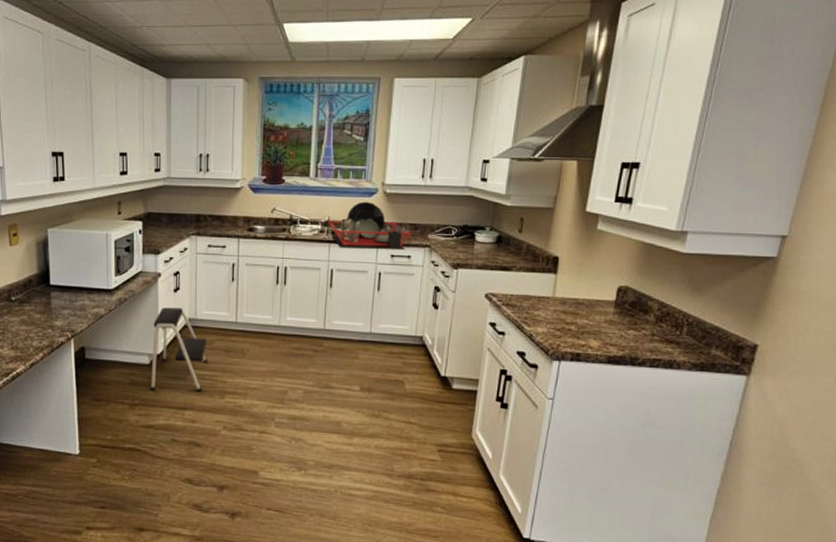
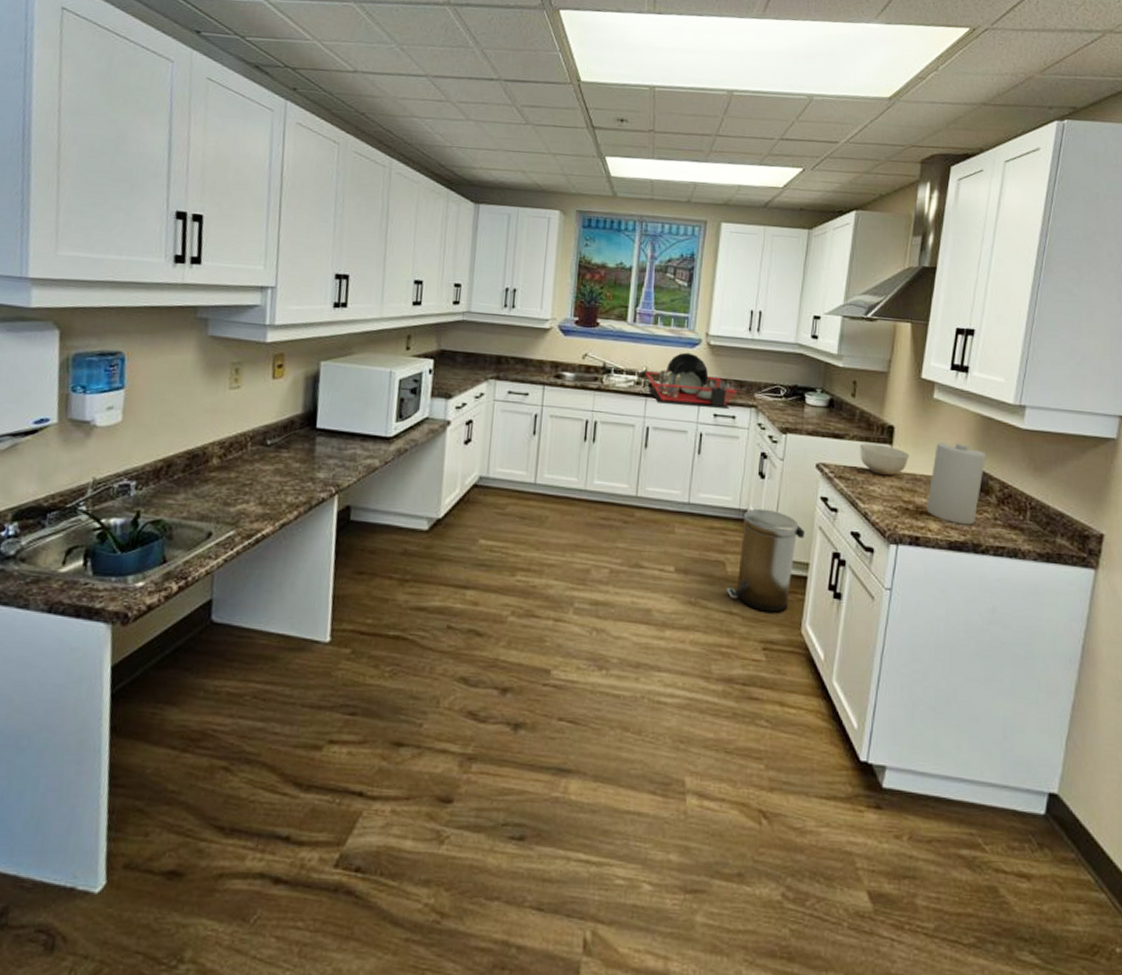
step stool: present [150,307,208,392] -> none [426,462,499,567]
pedal bin: none [405,335,476,422] -> present [726,508,806,614]
bowl: none [526,274,573,302] -> present [860,443,910,477]
paper towel holder: none [587,268,646,342] -> present [926,442,986,526]

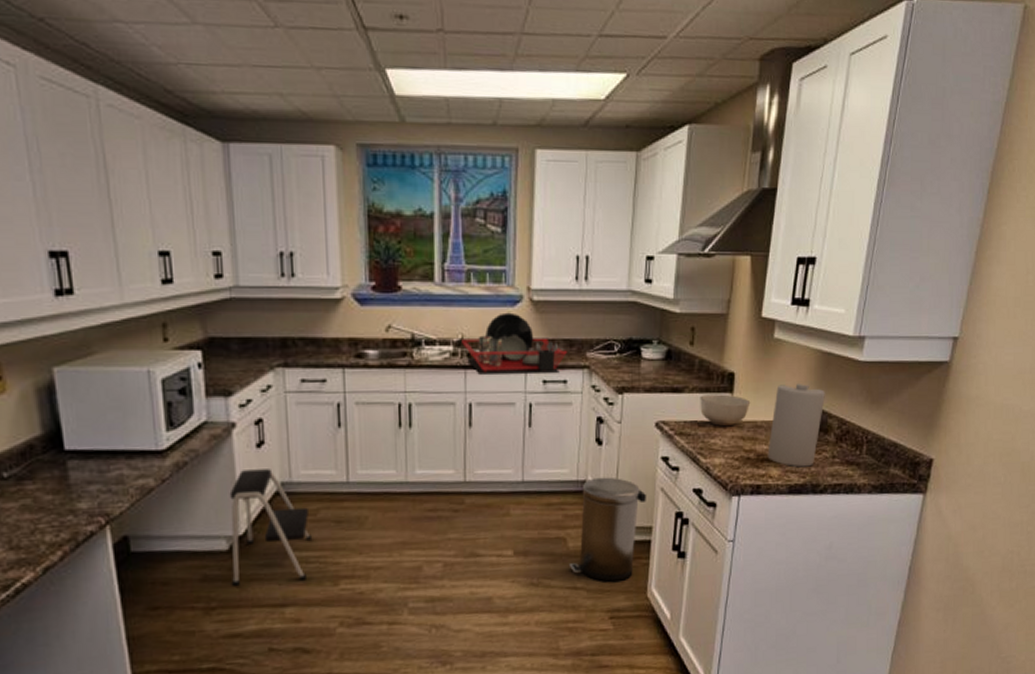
step stool: none [426,462,499,567] -> present [229,469,313,586]

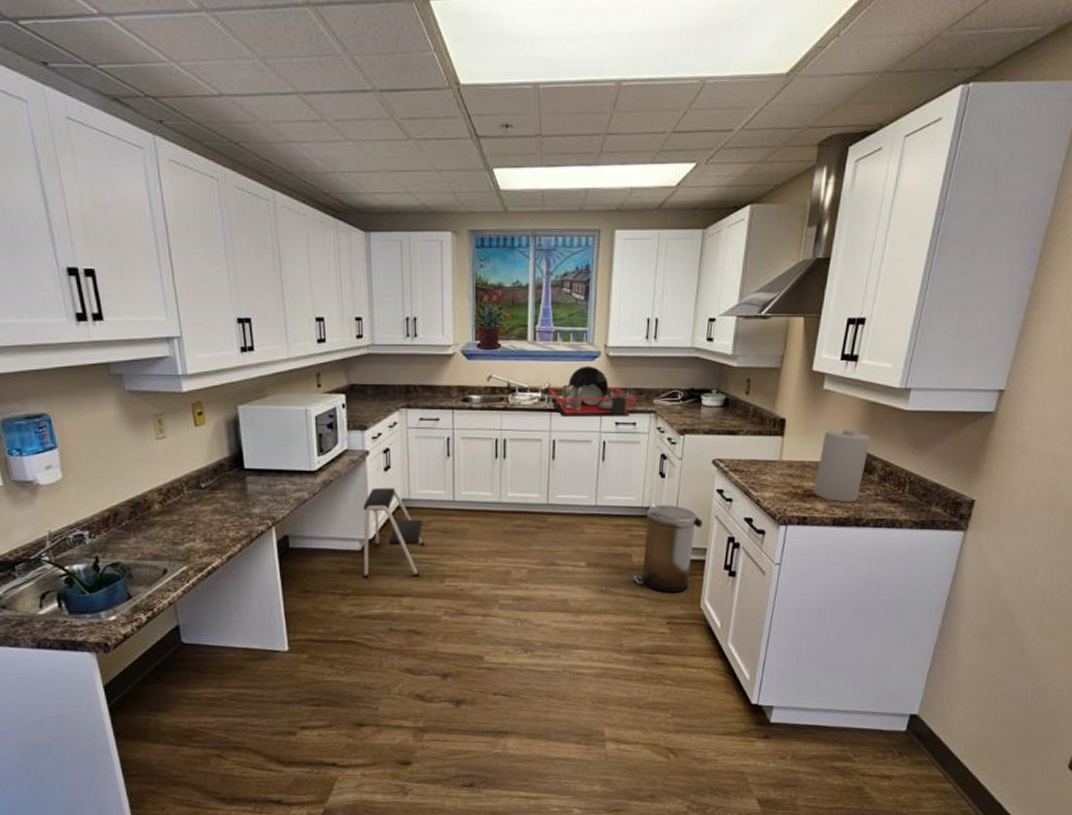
bowl: present [700,394,751,427] -> none [753,437,800,465]

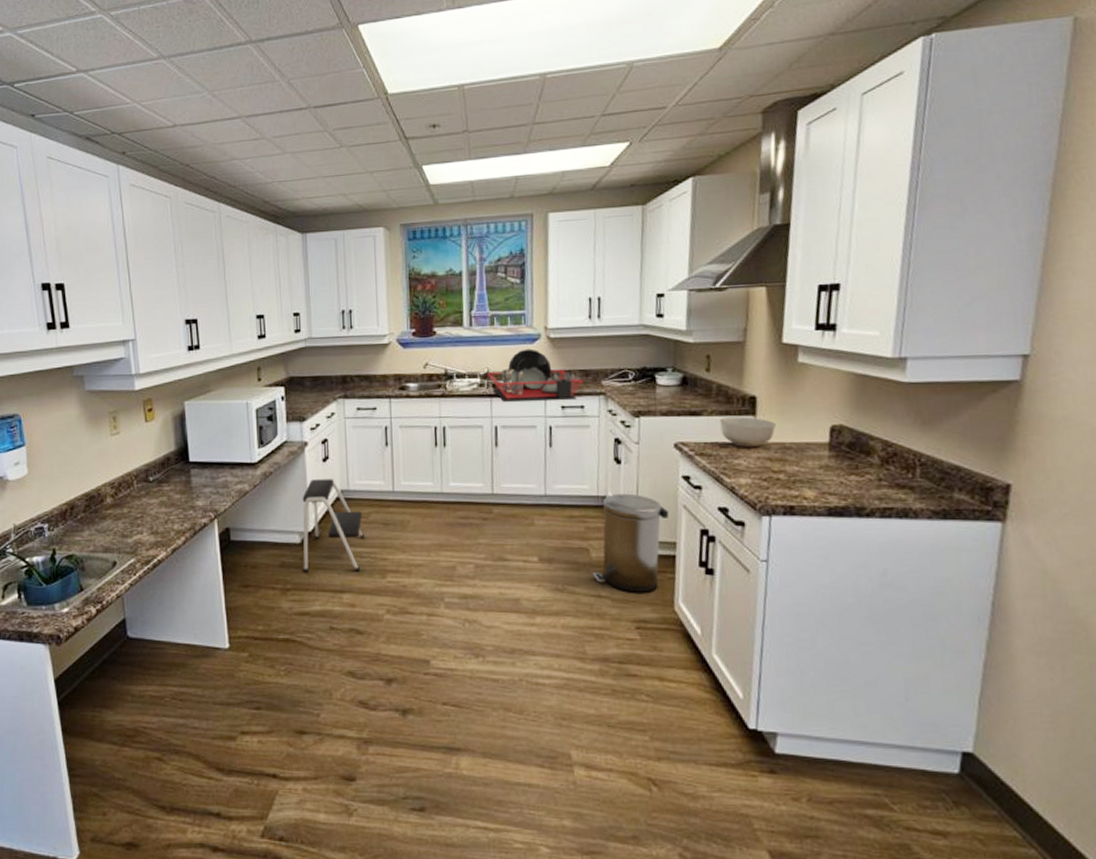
bowl: none [753,437,800,465] -> present [720,417,777,448]
paper towel holder: present [814,428,870,503] -> none [799,405,864,490]

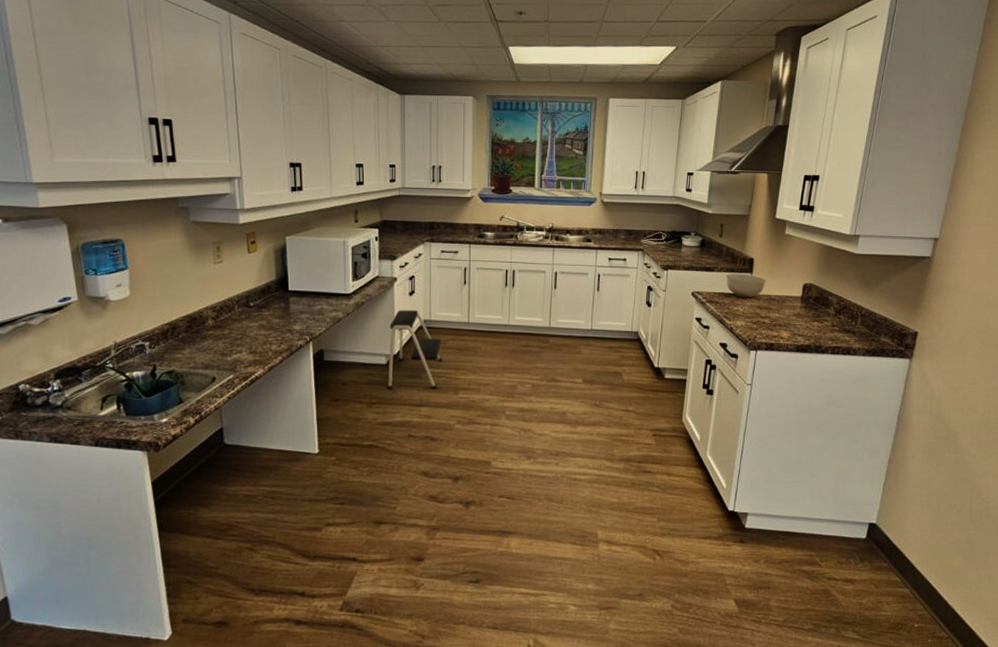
dish rack: present [487,348,584,403] -> none [552,209,628,254]
pedal bin: present [592,493,669,594] -> none [623,330,684,409]

